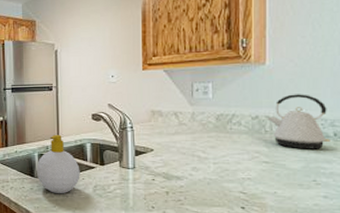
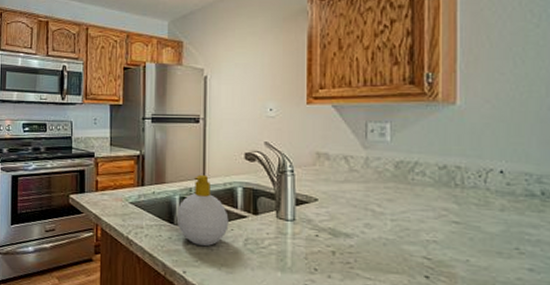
kettle: present [267,94,330,149] -> none [457,141,536,210]

